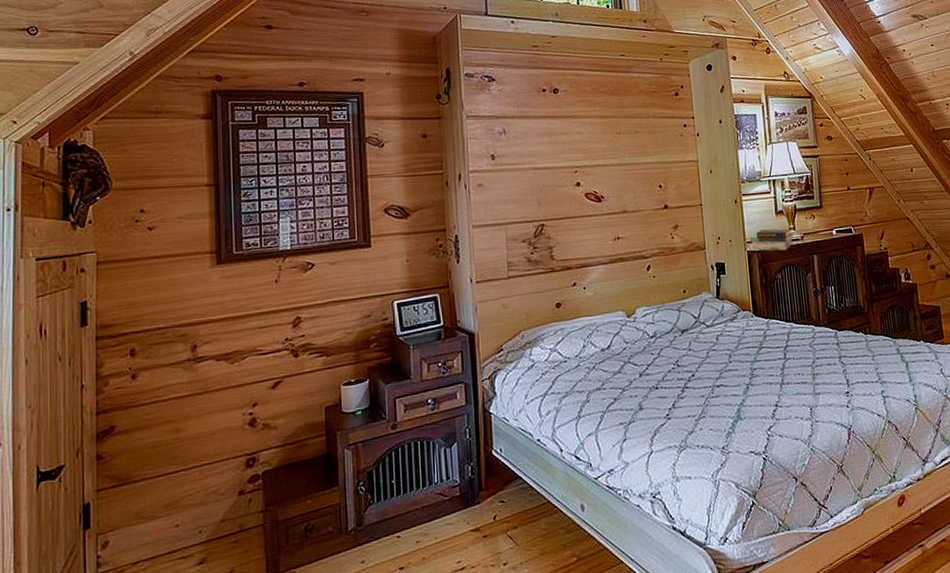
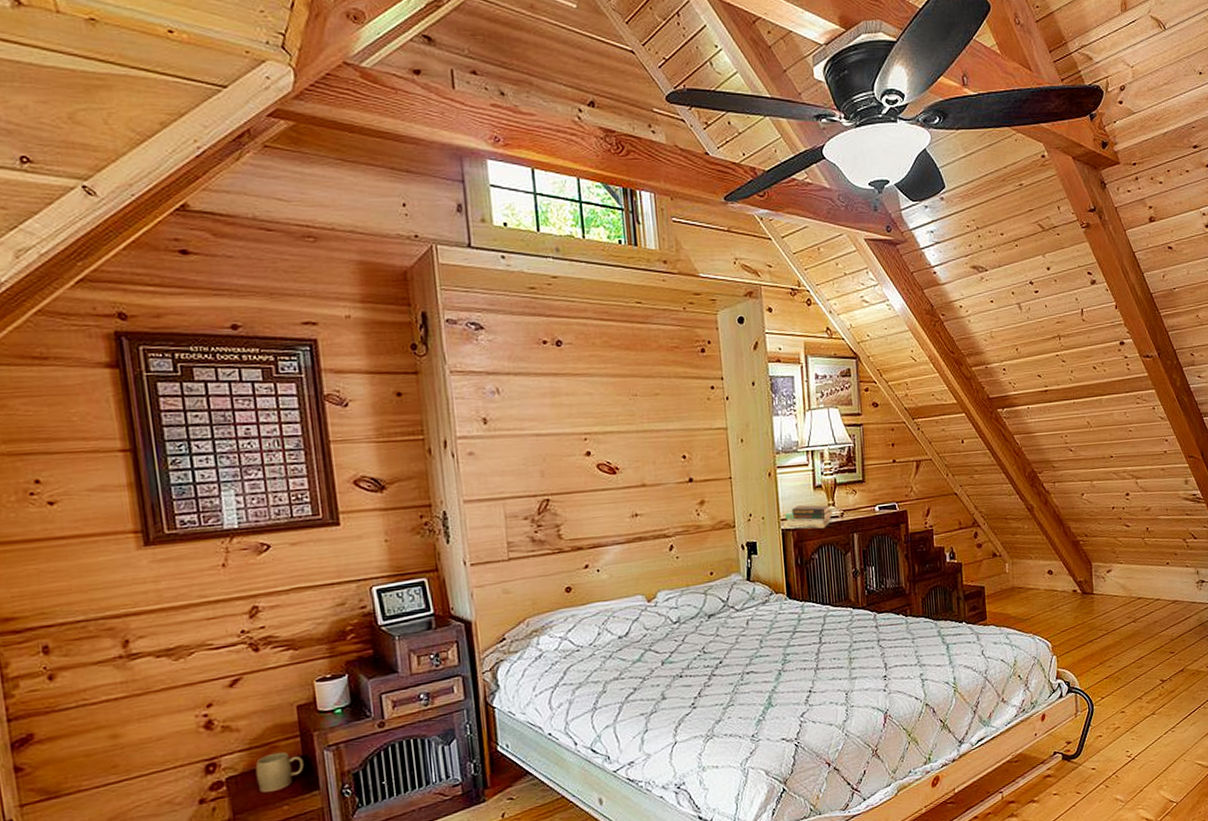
mug: none [287,449,328,488] -> present [255,751,305,793]

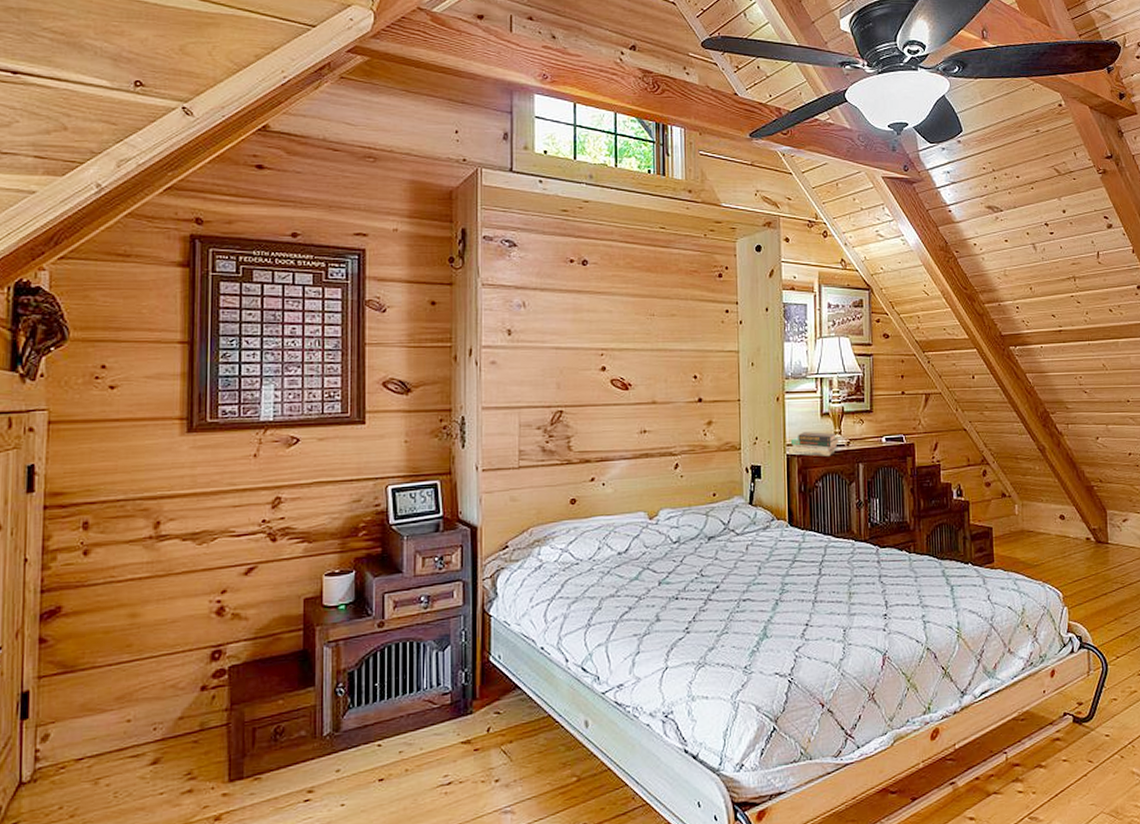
mug: present [255,751,305,793] -> none [257,644,304,686]

